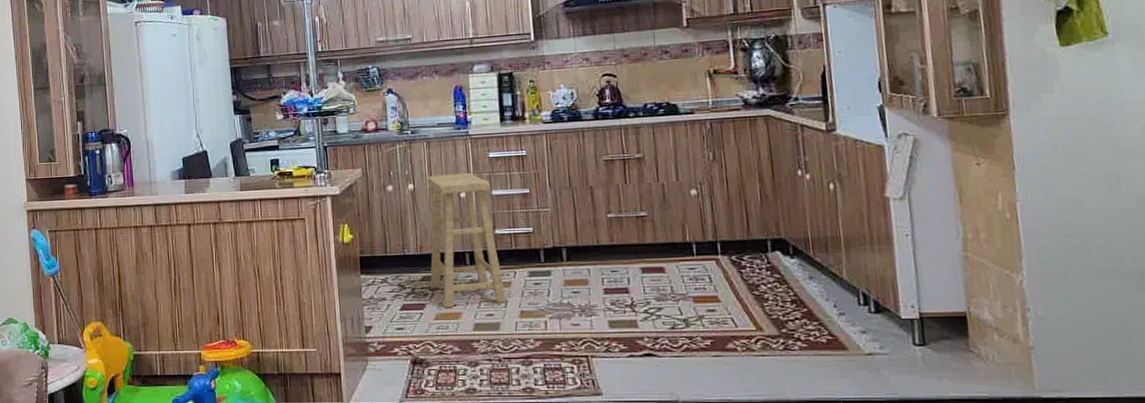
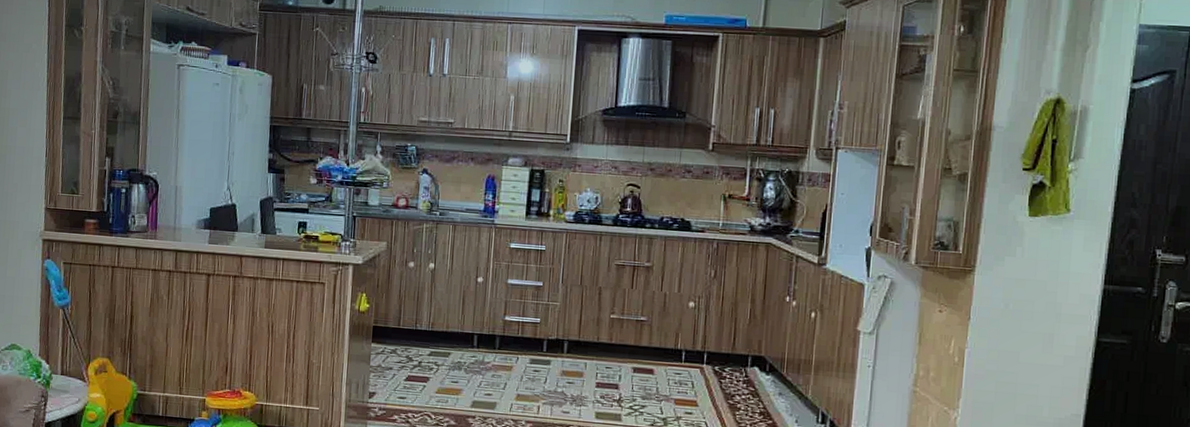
stool: present [427,172,506,308] -> none [437,257,507,385]

